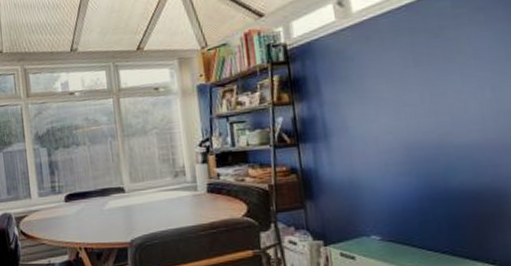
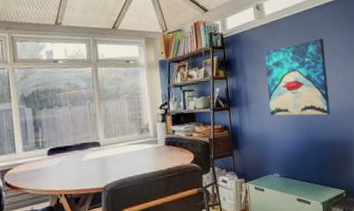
wall art: none [353,37,470,154] -> present [265,38,331,116]

